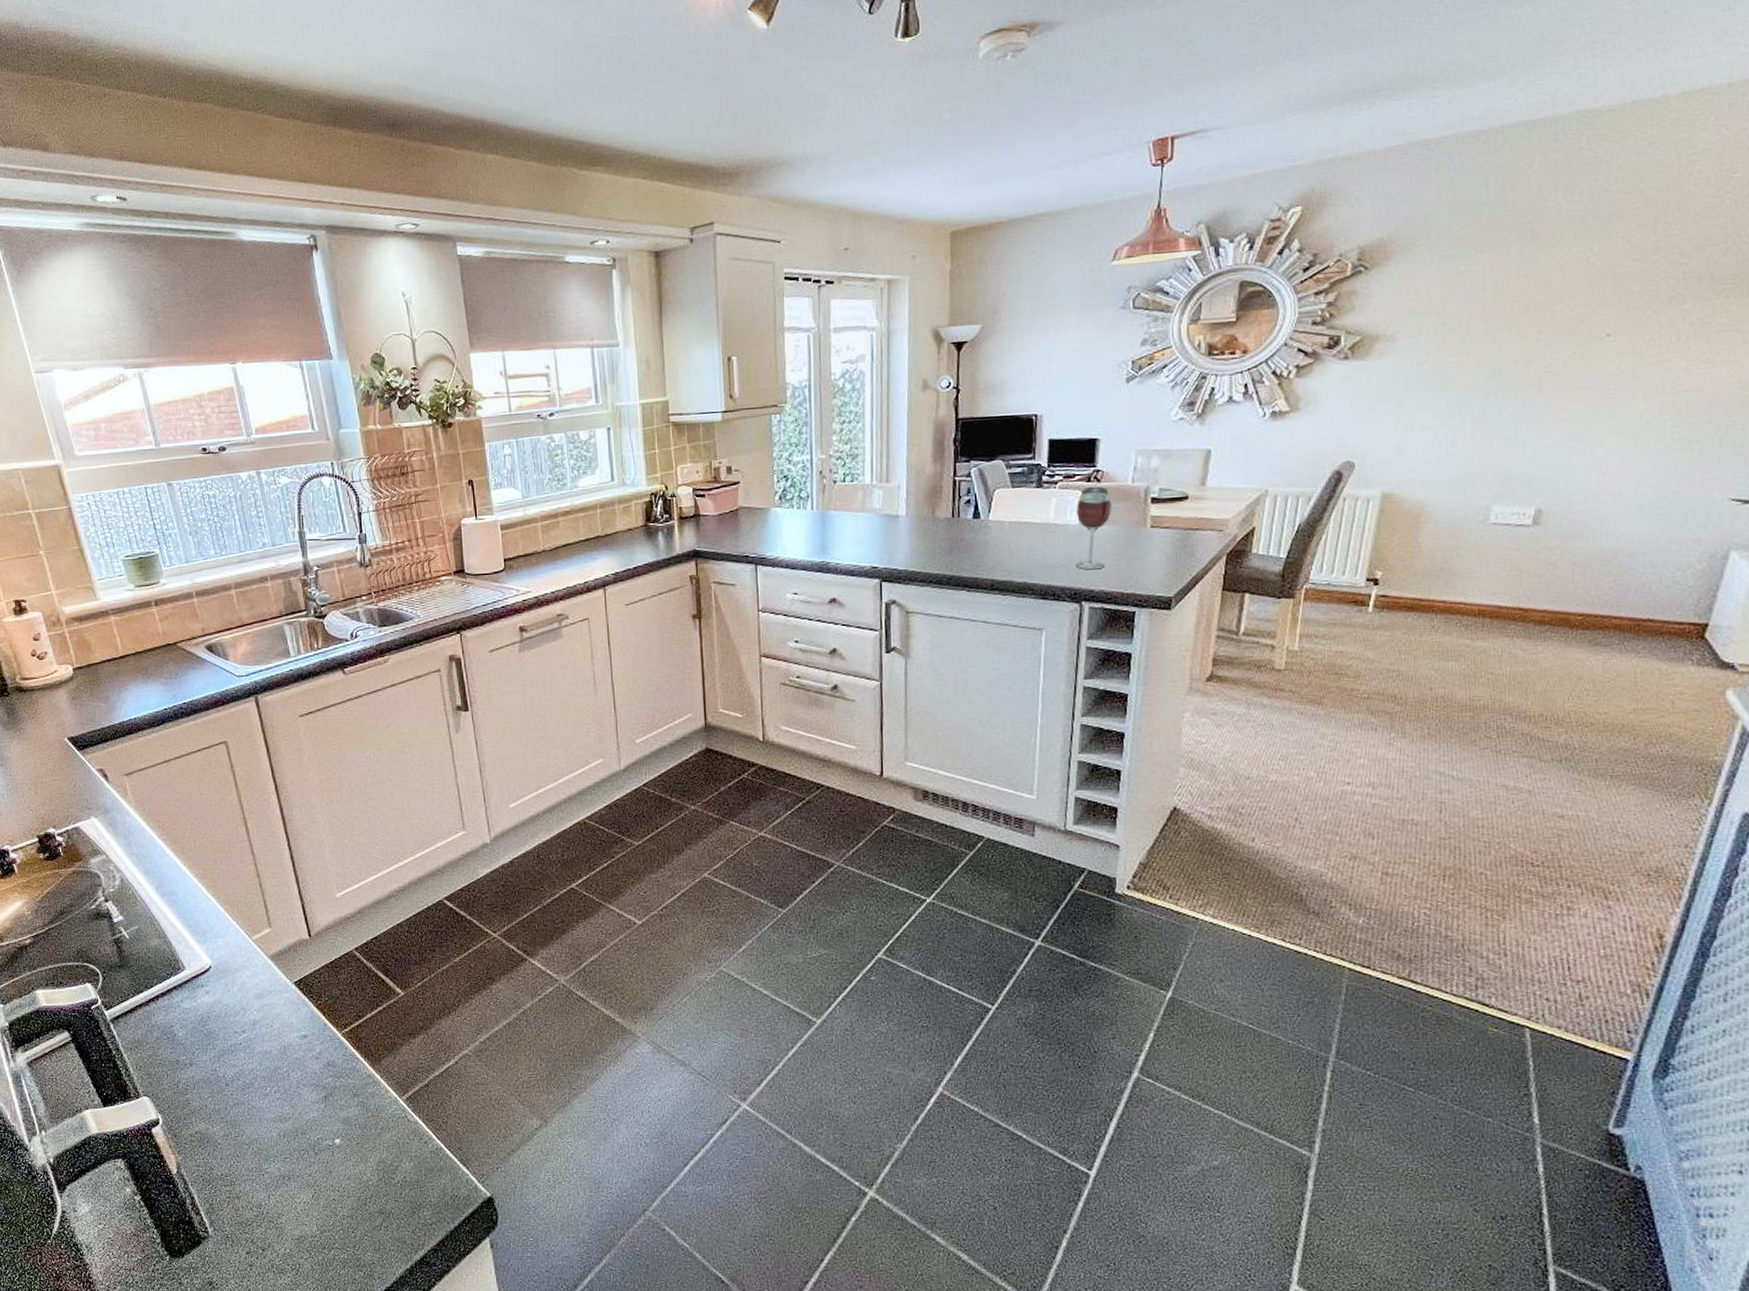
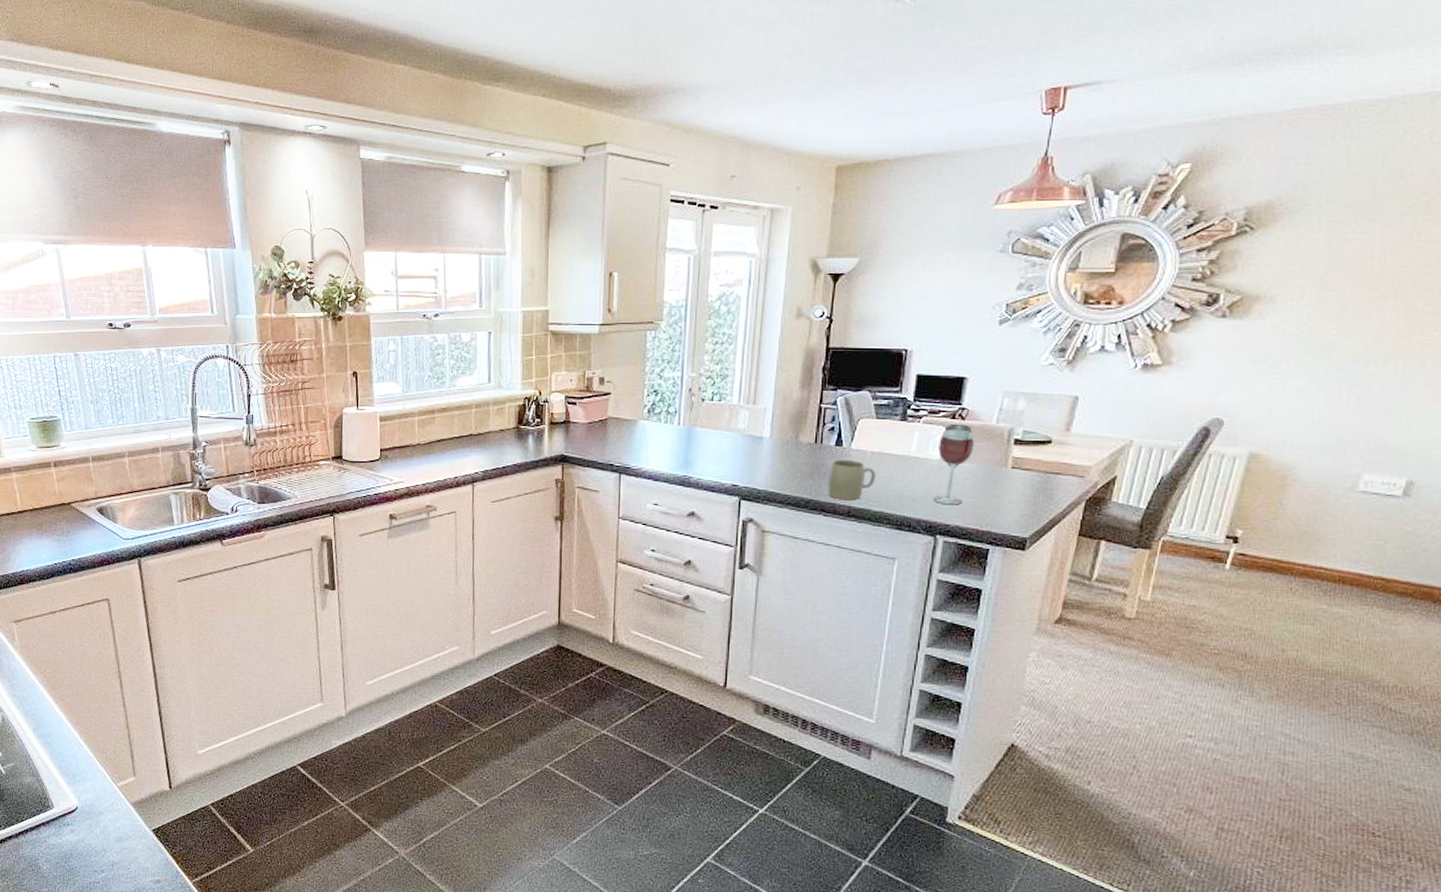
mug: none [968,531,1016,573] -> present [828,459,875,499]

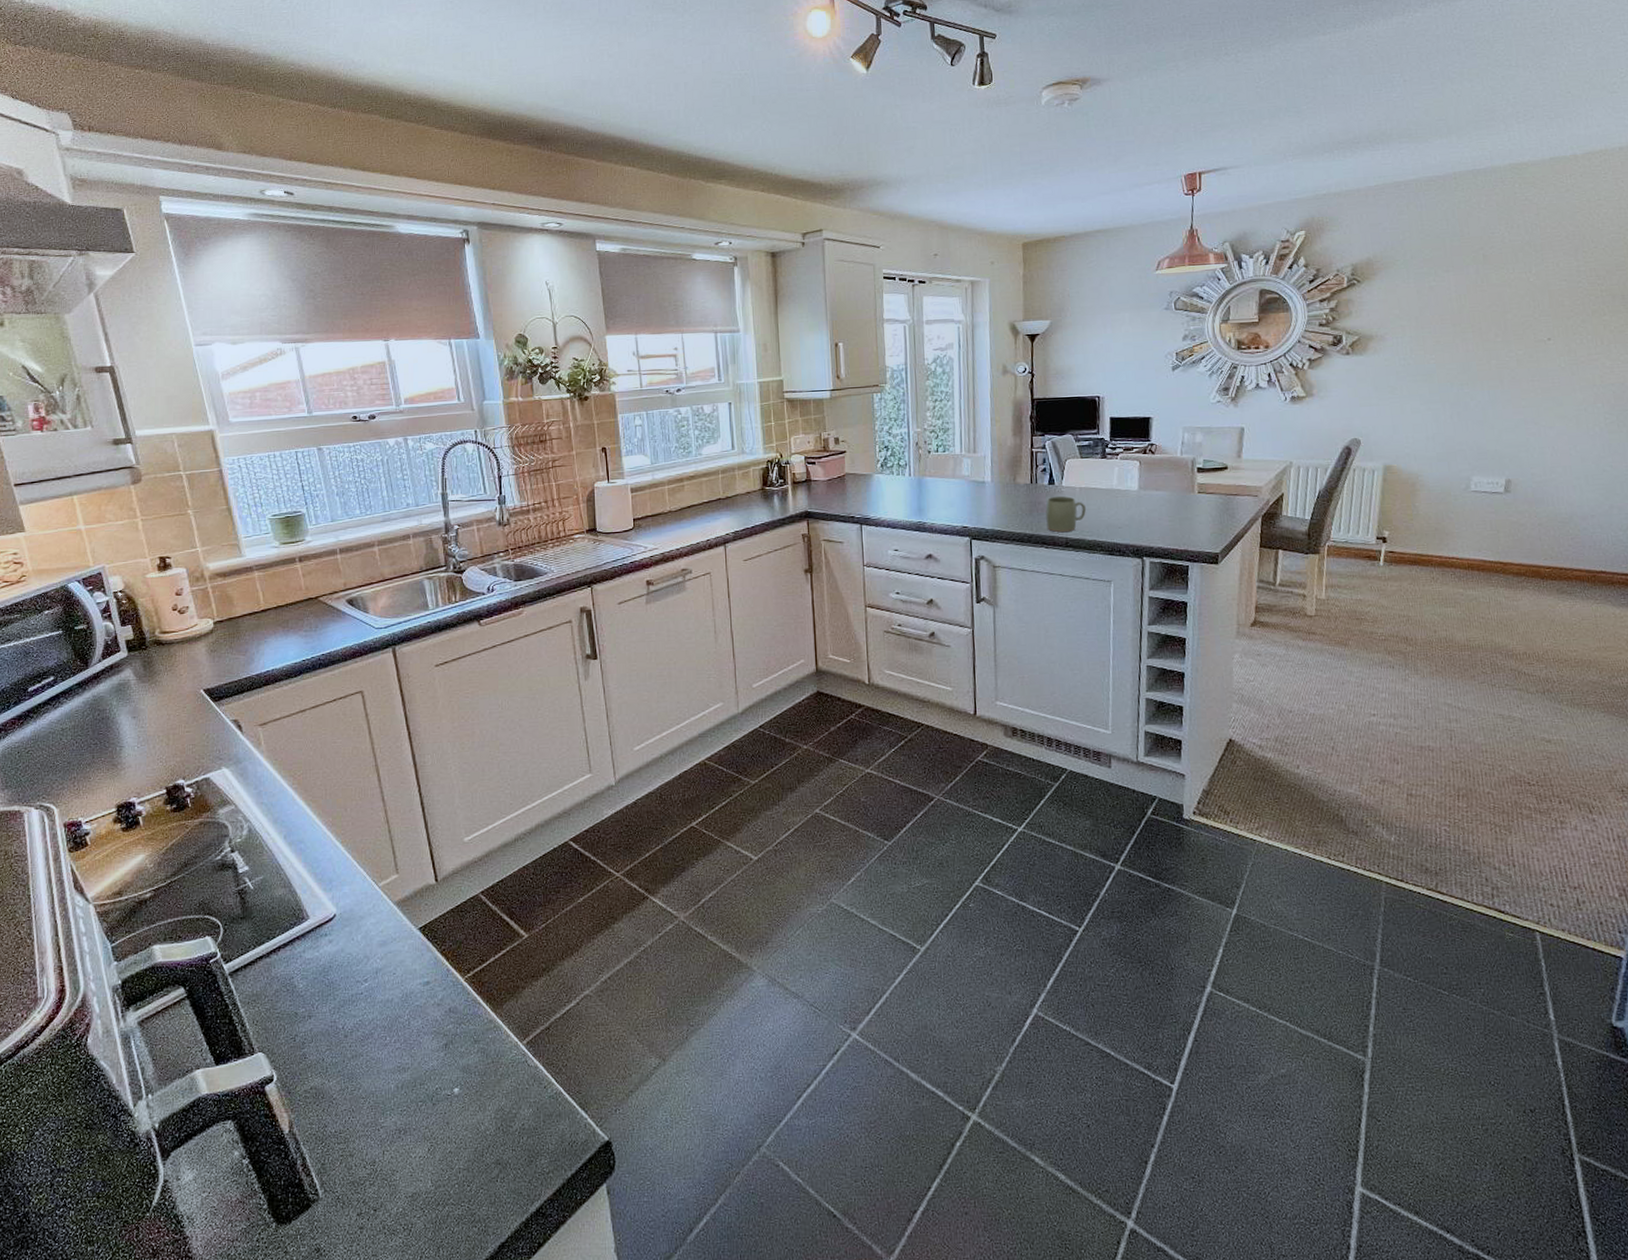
wineglass: present [934,423,975,505] -> none [1135,457,1166,530]

